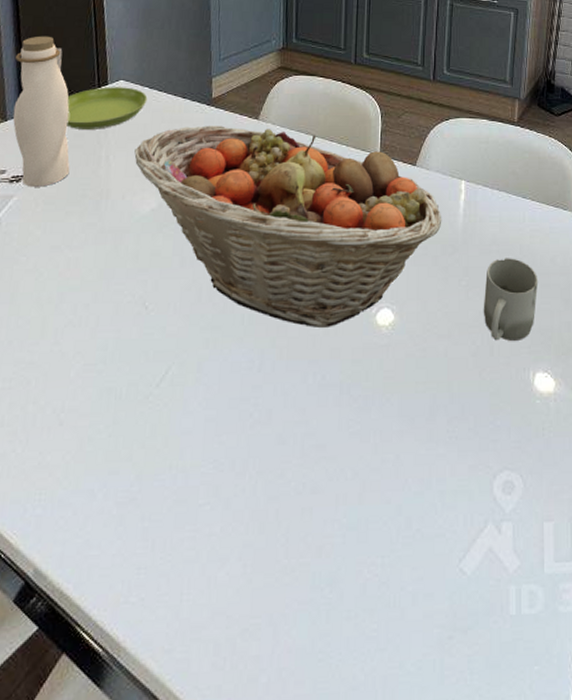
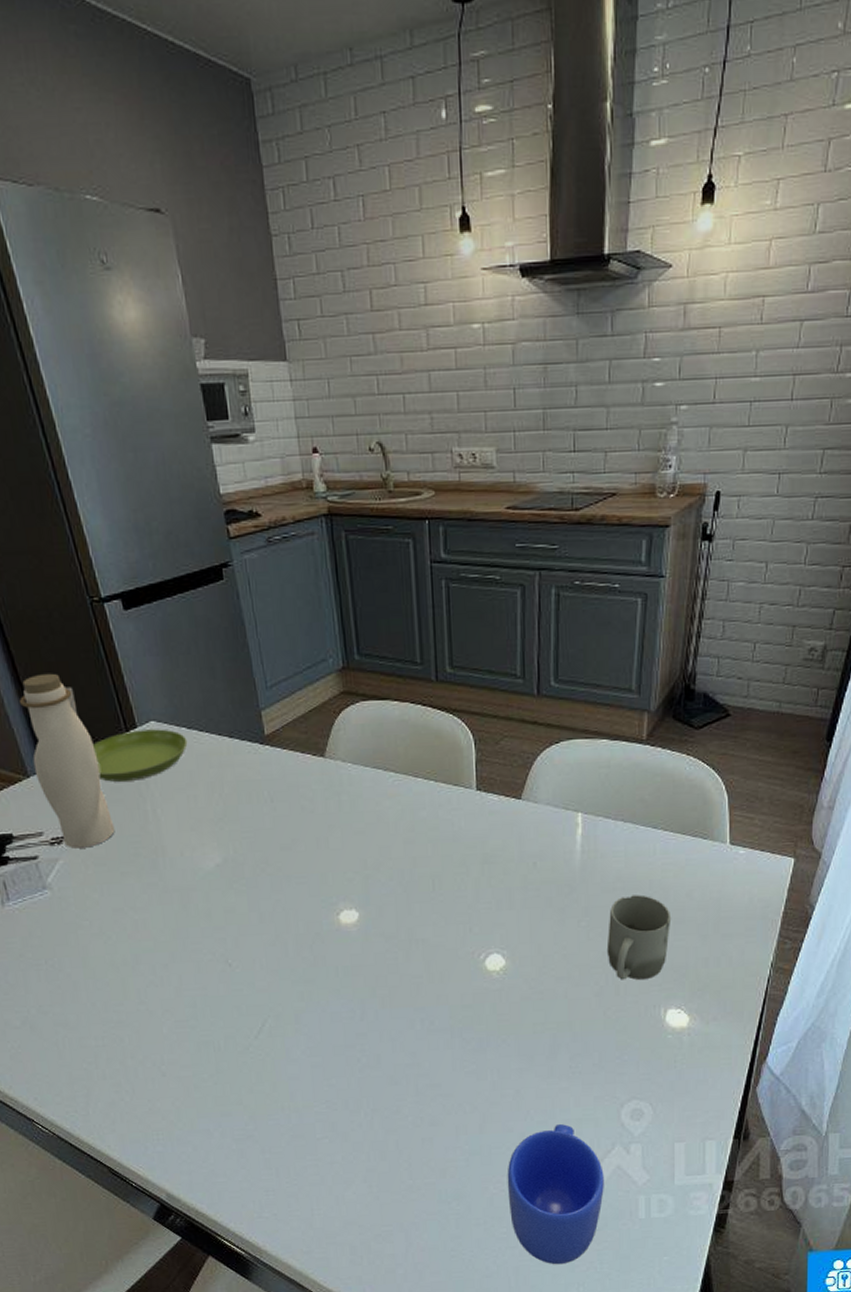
fruit basket: present [134,125,442,327] -> none [184,767,556,976]
cup: none [381,496,476,675] -> present [507,1124,604,1265]

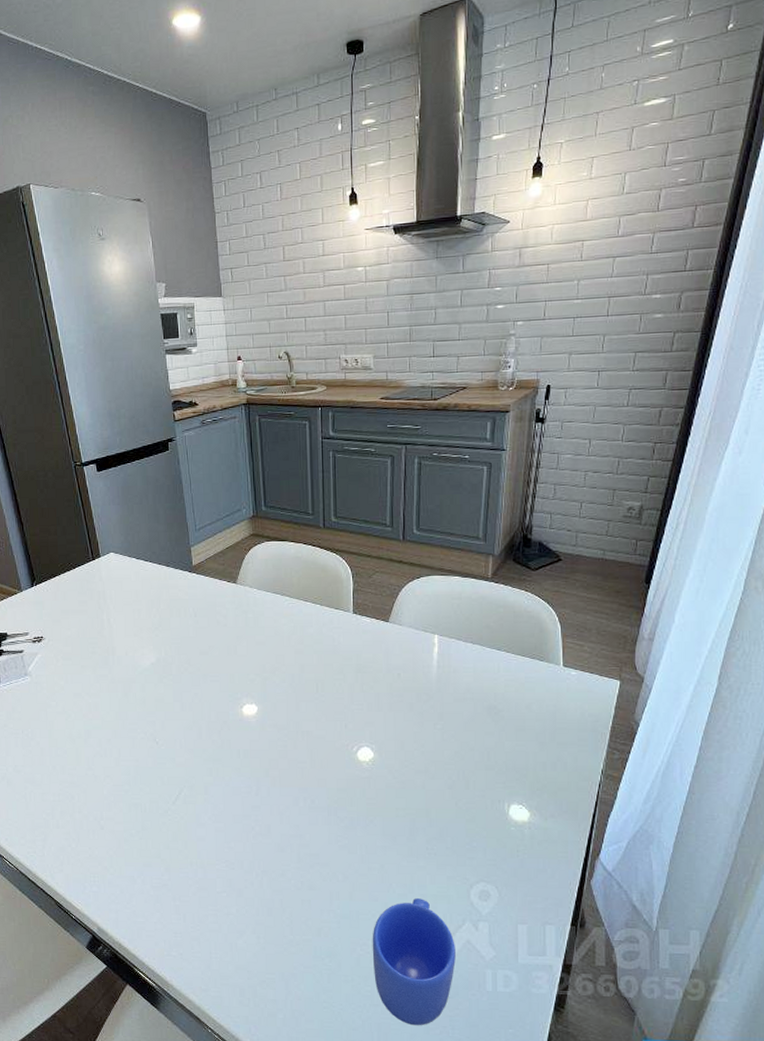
water bottle: present [20,673,115,849] -> none [20,516,80,646]
saucer: present [92,729,188,782] -> none [68,558,136,597]
cup: present [606,895,672,980] -> none [458,705,514,777]

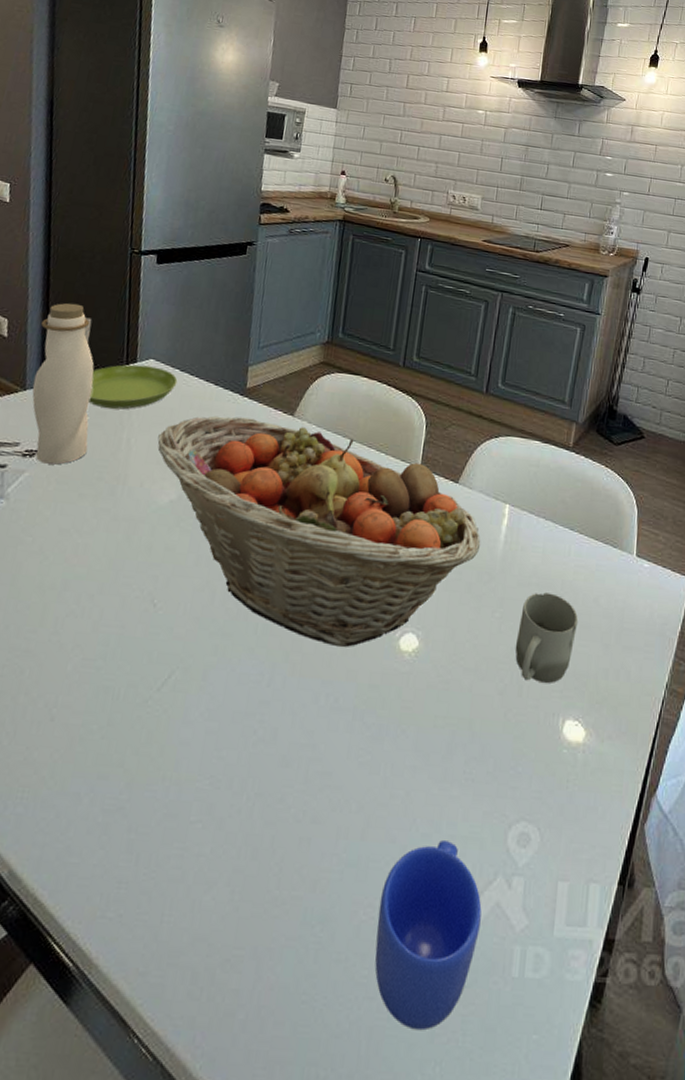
water bottle: none [20,516,80,646] -> present [32,303,95,465]
saucer: none [68,558,136,597] -> present [88,364,178,410]
fruit basket: none [131,590,416,762] -> present [157,415,481,647]
cup: none [458,705,514,777] -> present [515,592,579,683]

